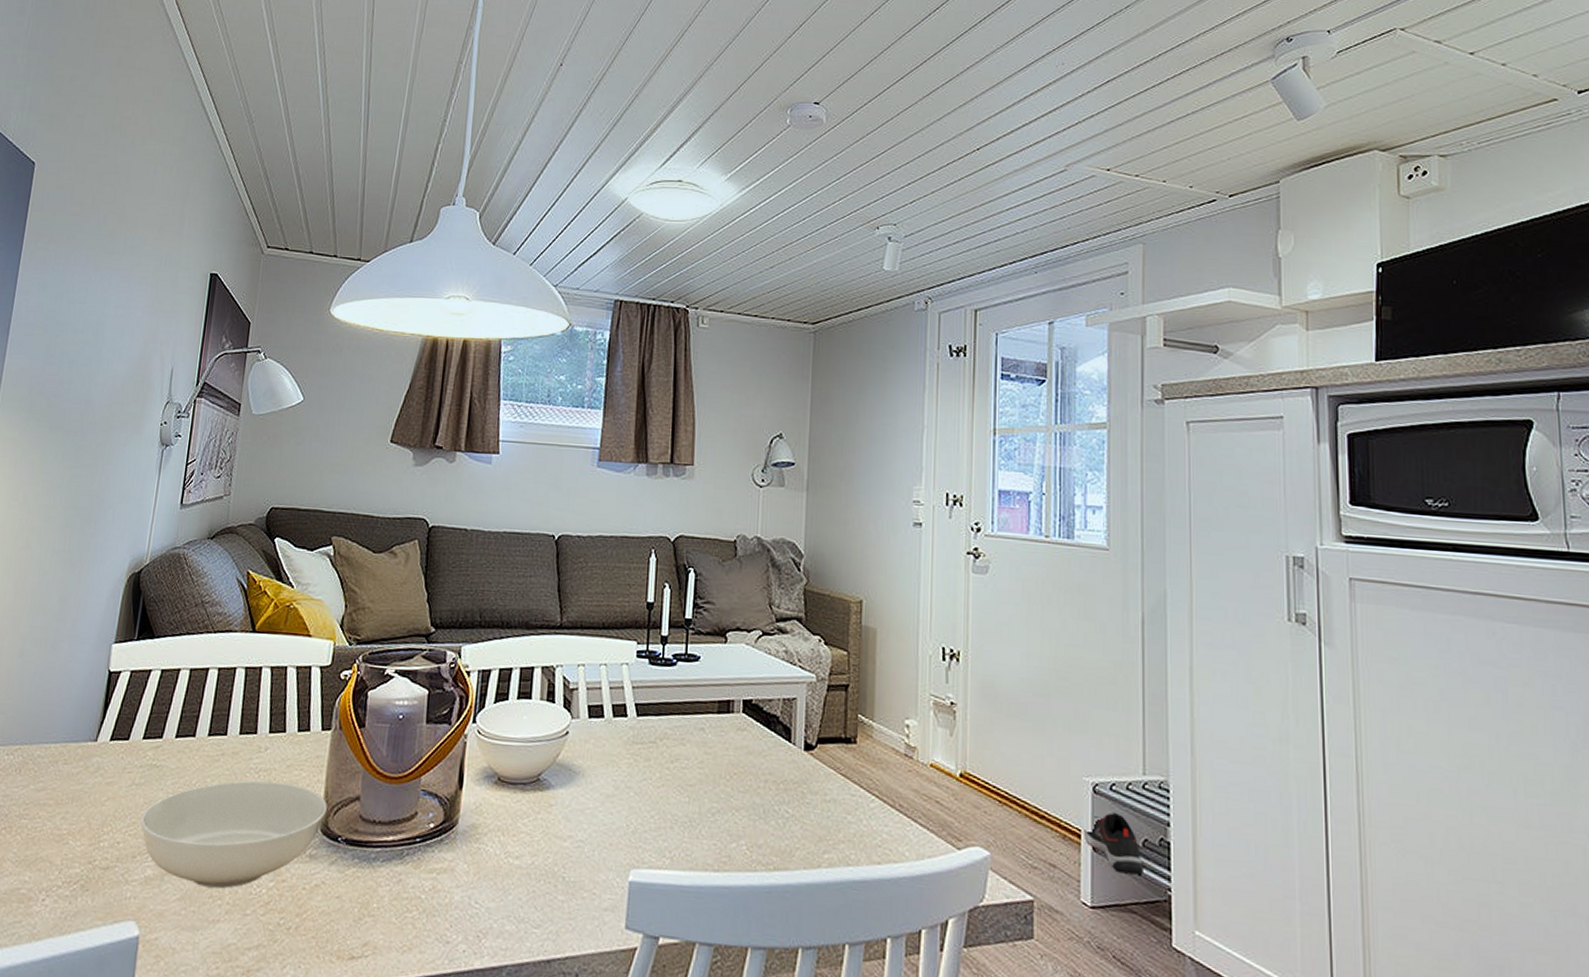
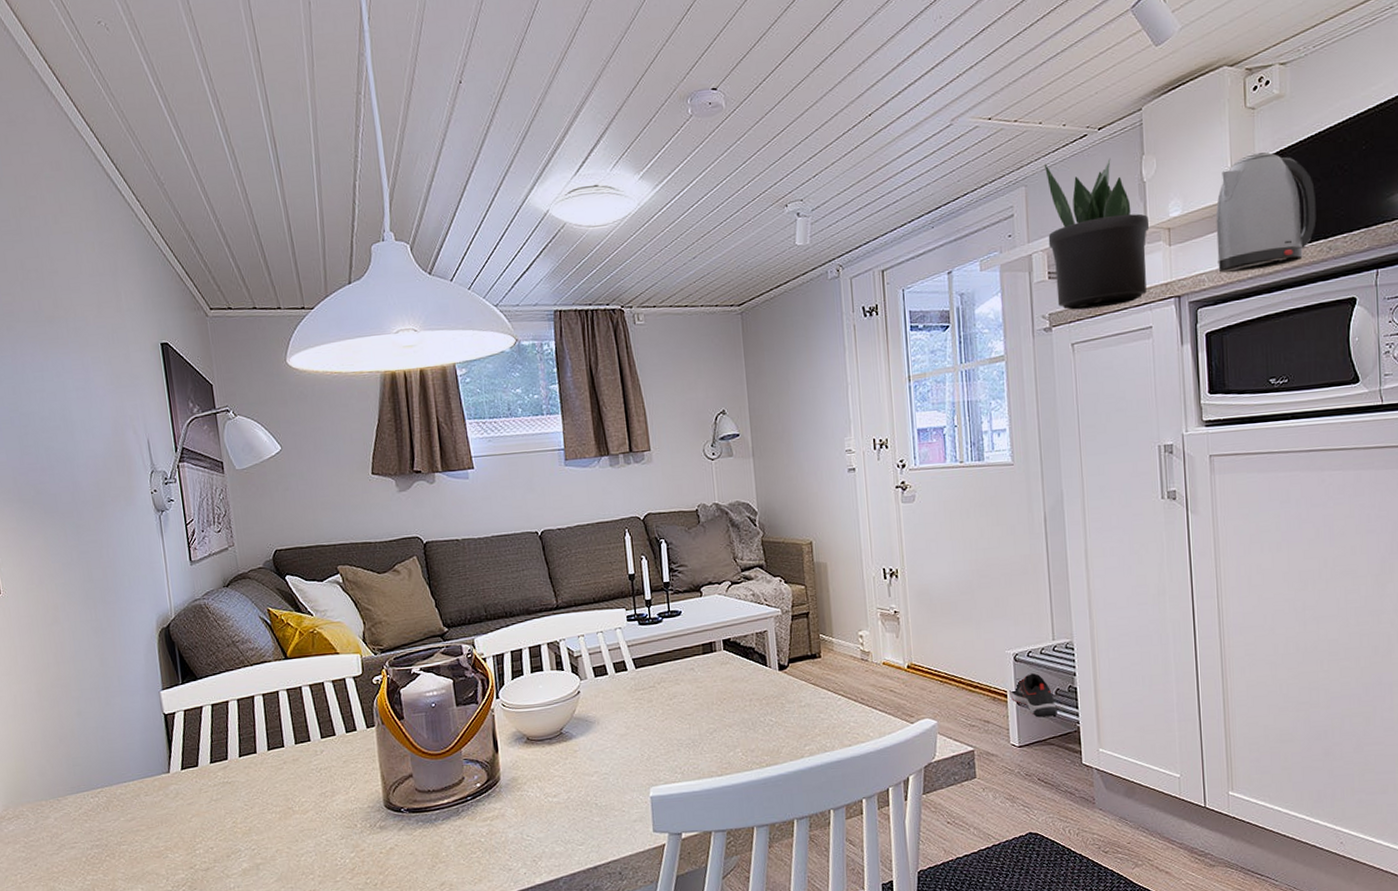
bowl: present [140,780,328,889] -> none [225,775,386,868]
planter: none [1165,223,1284,387] -> present [1044,158,1150,310]
kettle: none [1362,245,1483,372] -> present [1215,152,1317,274]

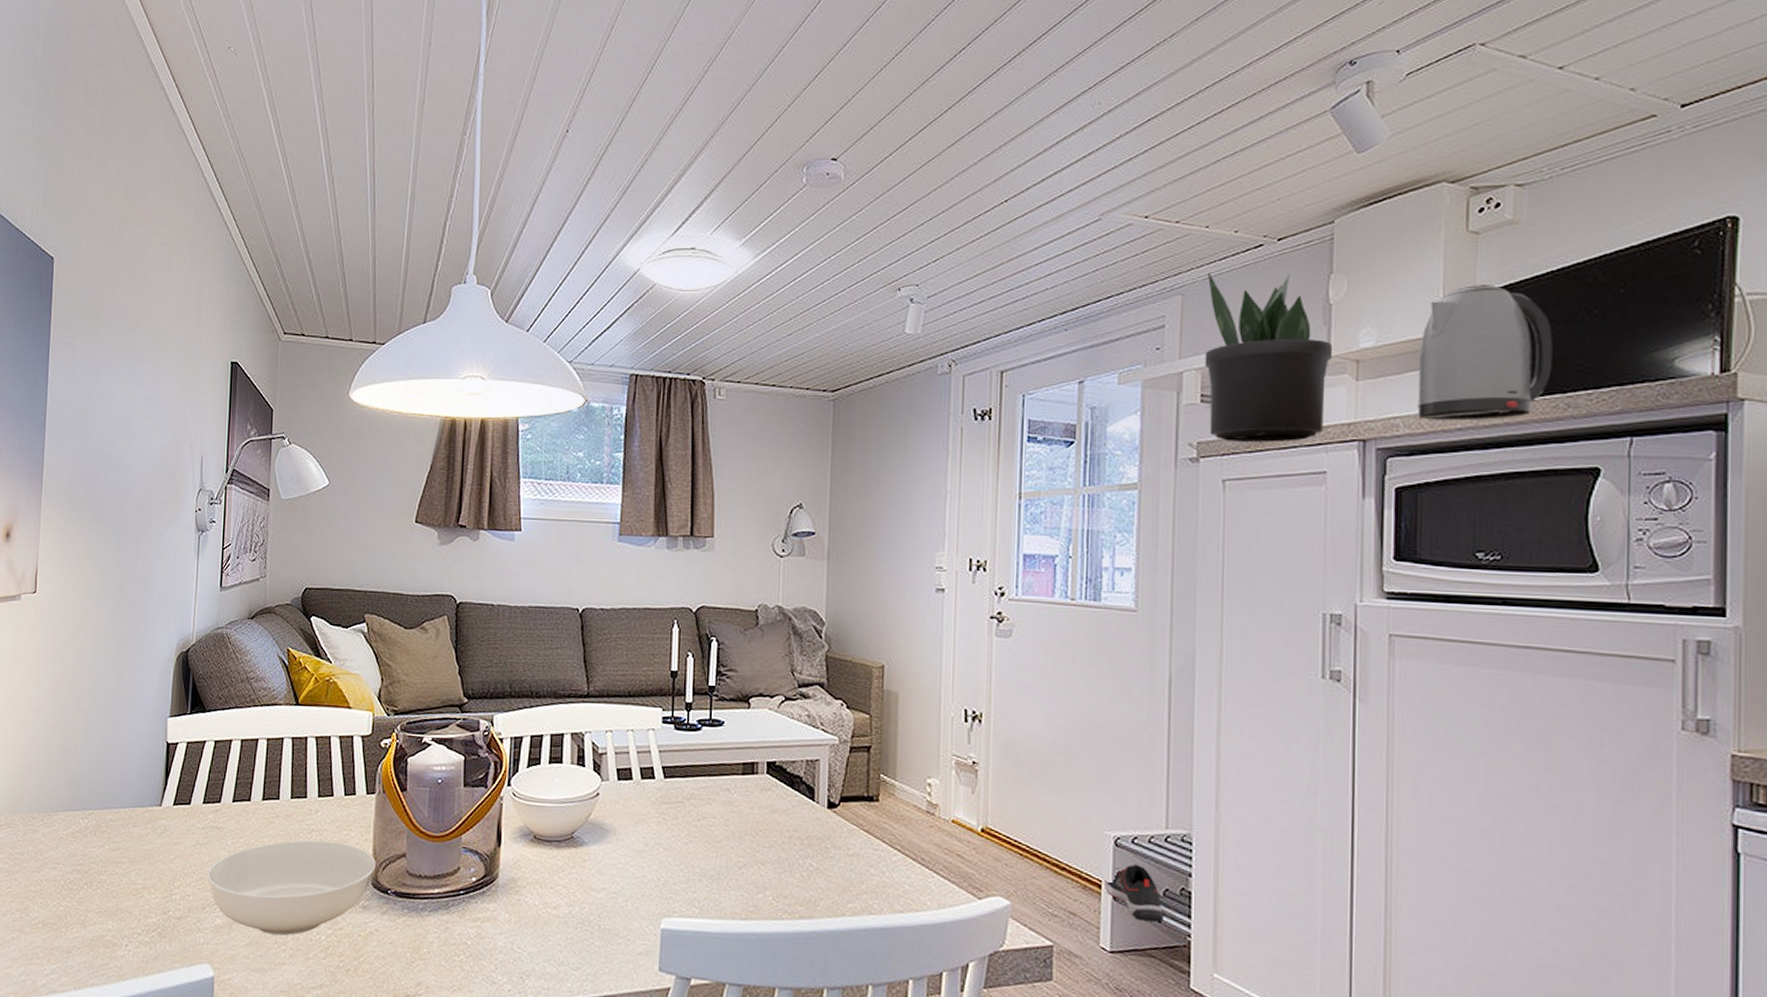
bowl: none [225,775,386,868] -> present [206,840,376,936]

